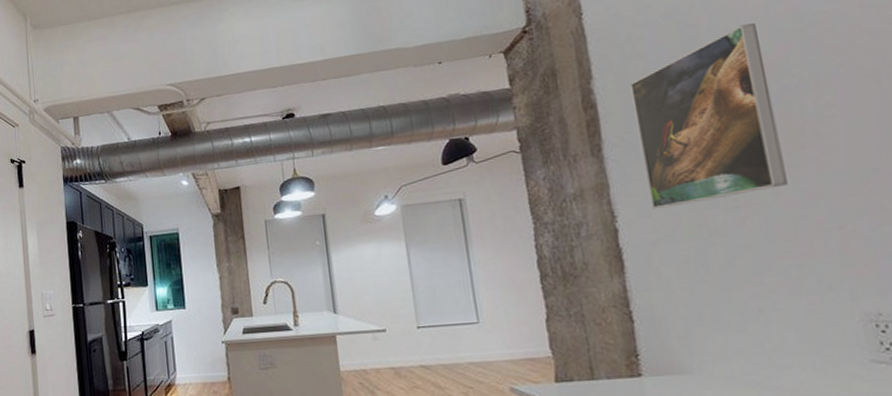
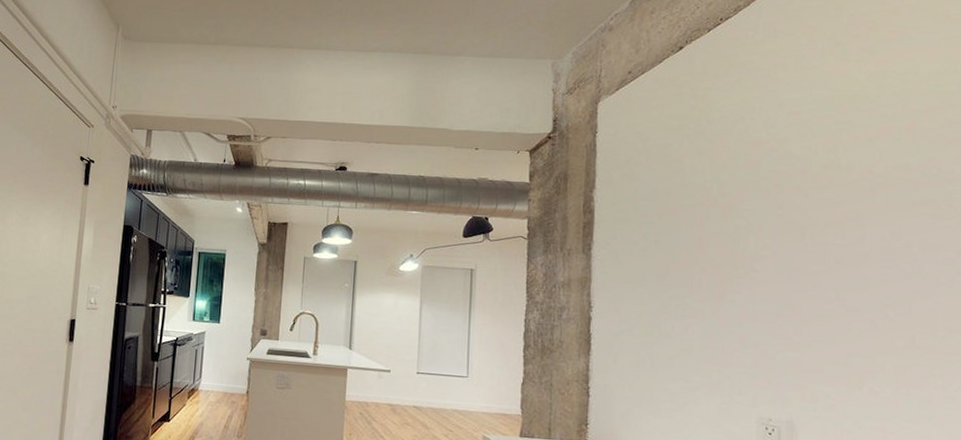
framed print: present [630,23,788,209] -> none [620,169,726,307]

